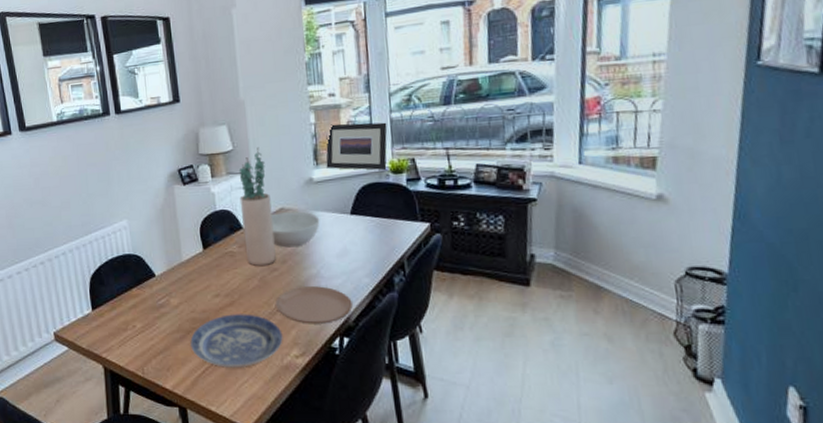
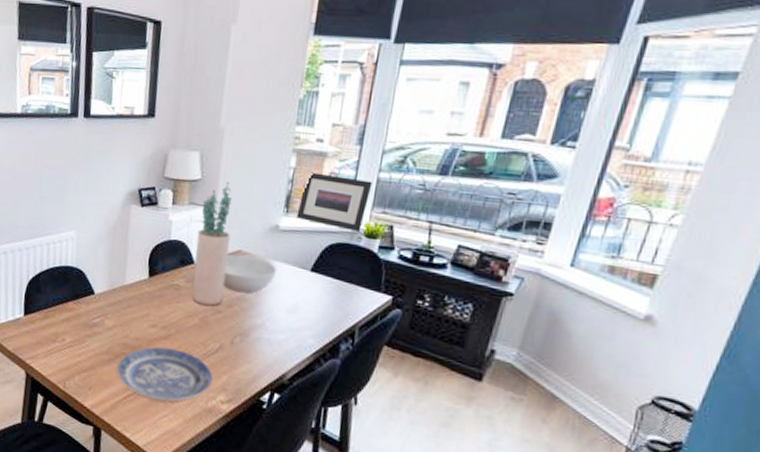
plate: present [275,286,353,324] -> none [212,334,292,376]

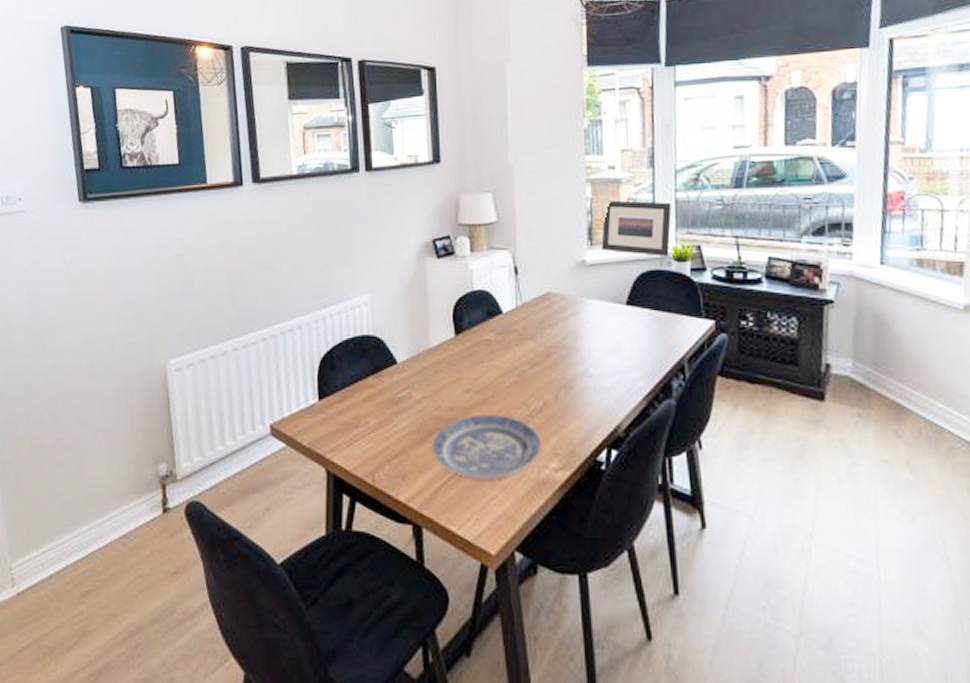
vase: present [192,181,232,307] -> none [501,220,539,360]
bowl: present [223,254,277,294] -> none [535,298,591,339]

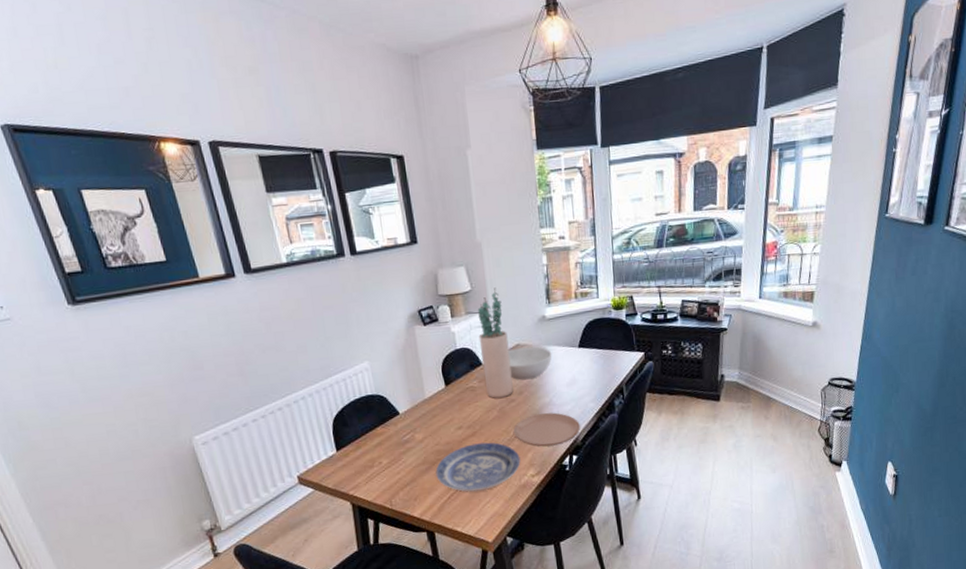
vase: none [501,220,539,360] -> present [477,287,513,399]
bowl: none [535,298,591,339] -> present [508,346,552,380]
plate: none [535,386,624,432] -> present [513,412,580,447]
picture frame: present [601,200,672,256] -> none [557,263,610,307]

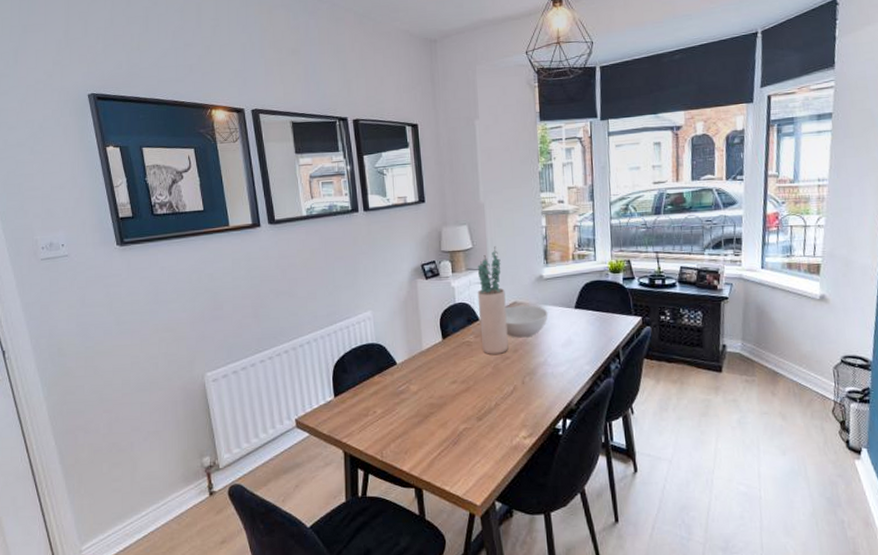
plate: present [435,442,521,493] -> none [427,399,513,450]
plate: present [513,412,580,447] -> none [507,373,575,408]

